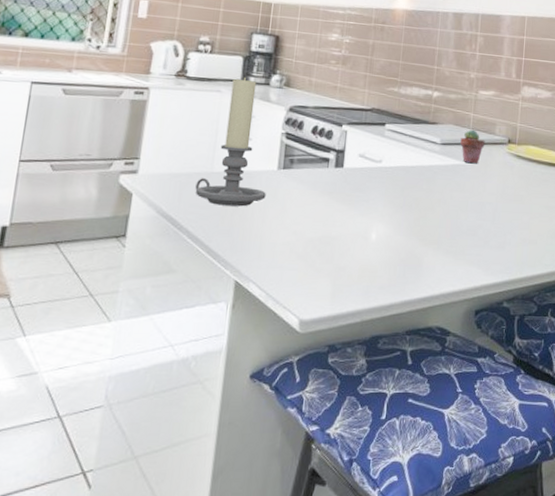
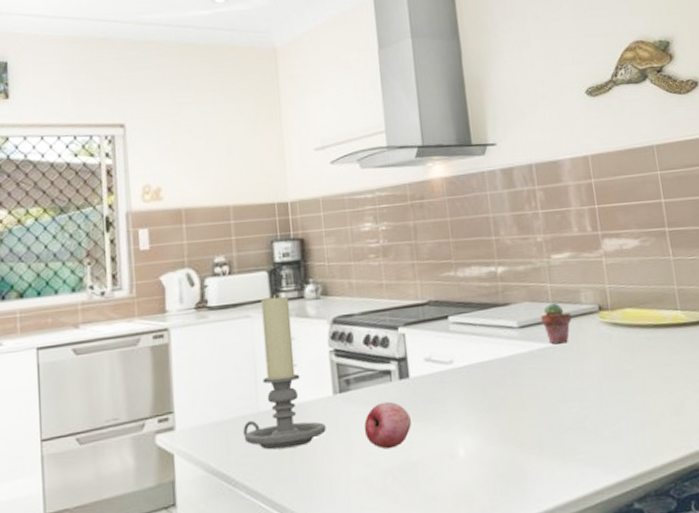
fruit: none [297,183,338,223] -> present [363,401,411,450]

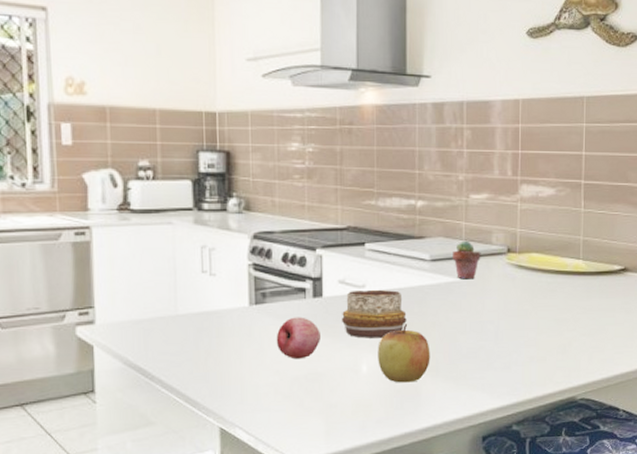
candle holder: present [243,295,326,450] -> none [161,205,240,350]
decorative bowl: none [431,363,501,419] -> present [342,289,407,339]
apple: none [473,398,532,466] -> present [378,324,430,383]

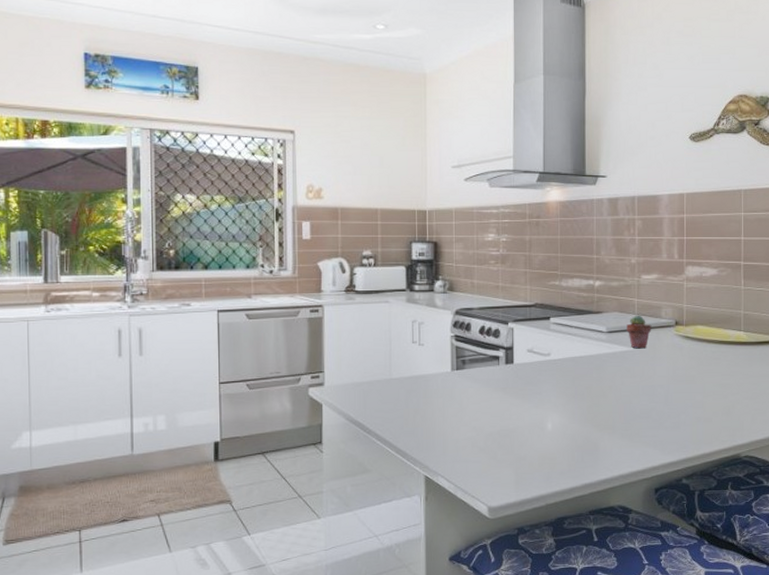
fruit: present [276,317,320,360] -> none [473,381,511,418]
decorative bowl: present [342,289,407,339] -> none [530,357,586,400]
apple: present [378,324,430,383] -> none [561,387,608,439]

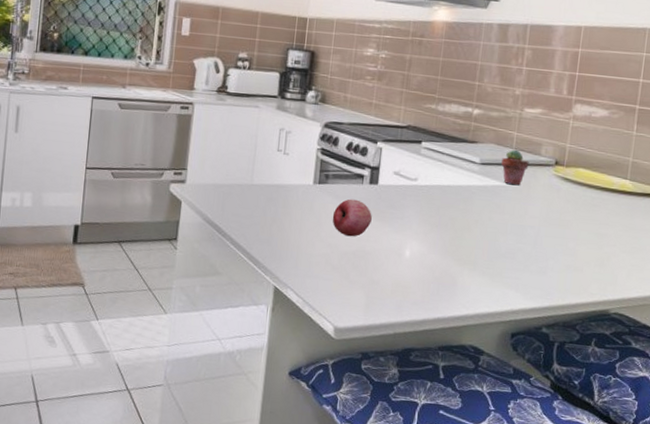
fruit: none [473,381,511,418] -> present [332,199,372,237]

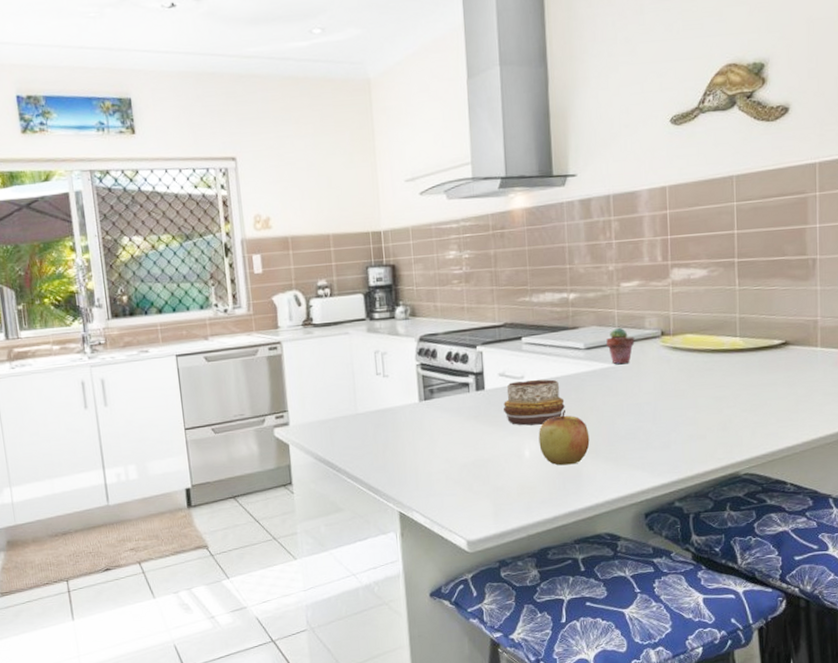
fruit: present [332,199,372,237] -> none [444,409,485,448]
decorative bowl: none [392,182,452,228] -> present [503,379,565,426]
apple: none [420,218,471,273] -> present [538,410,590,466]

